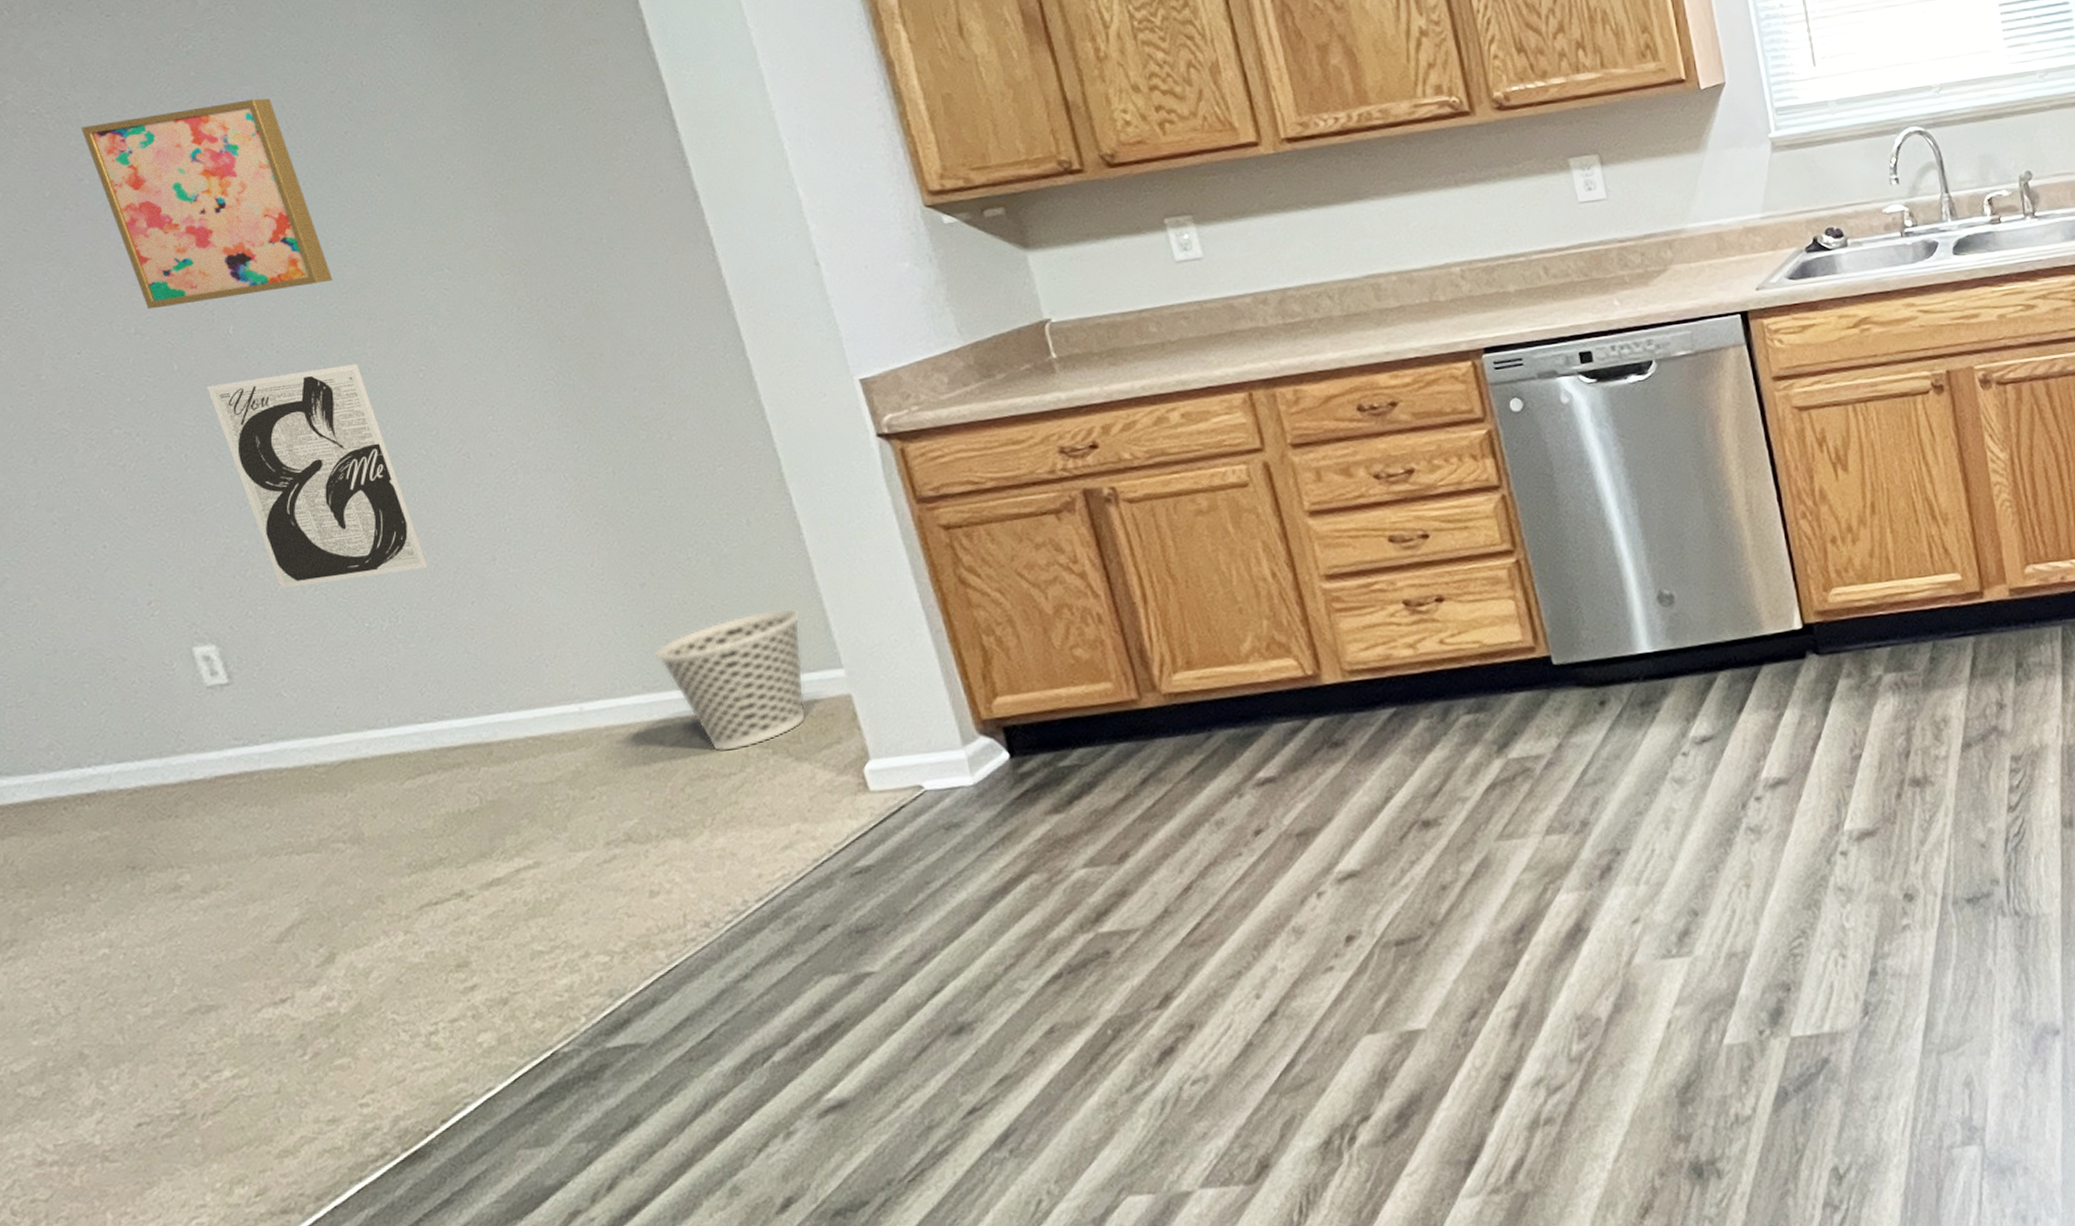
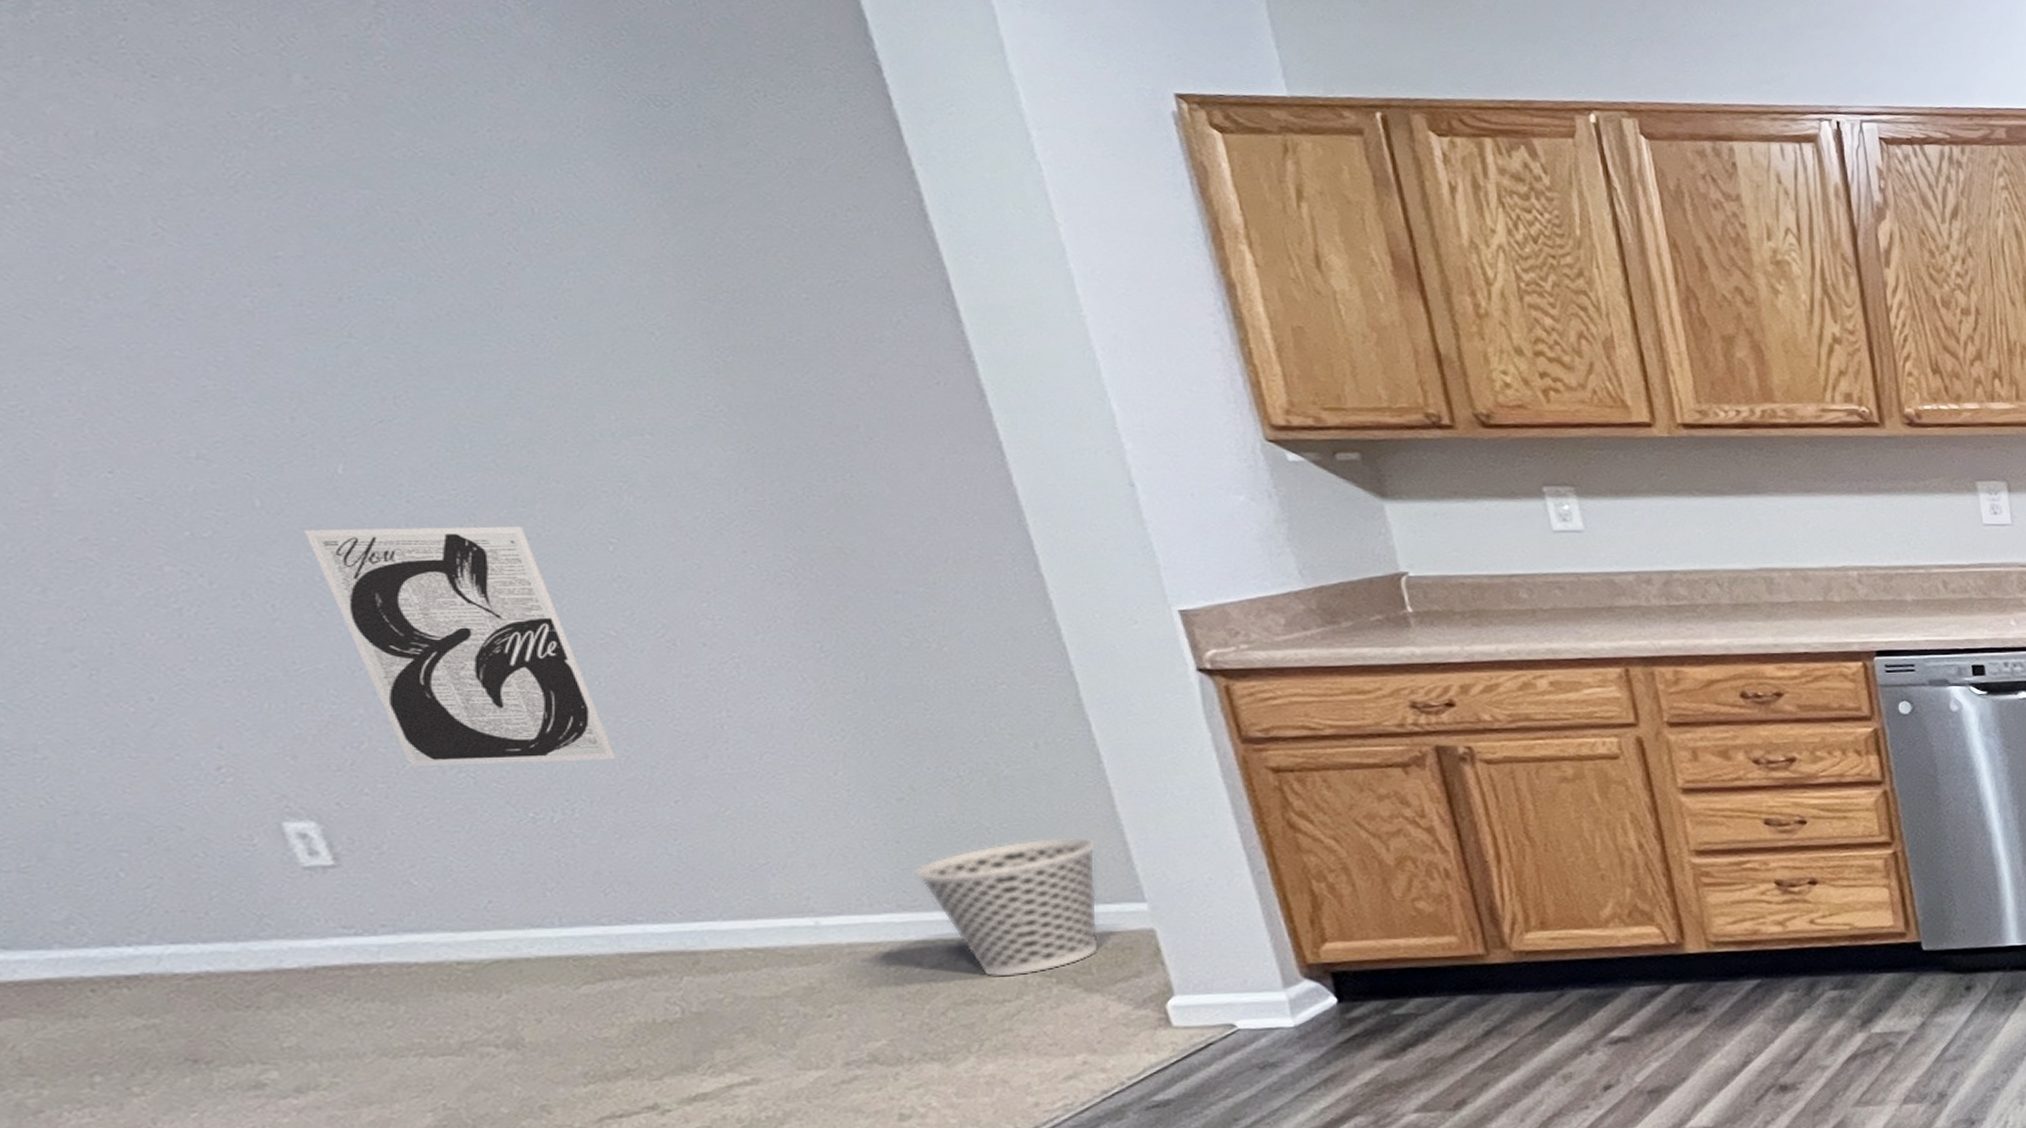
wall art: present [80,98,333,310] -> none [112,204,489,433]

